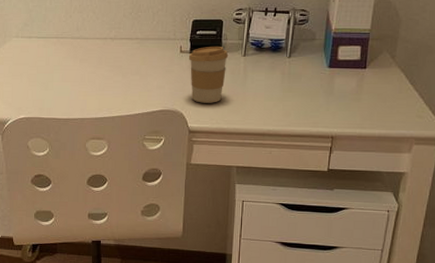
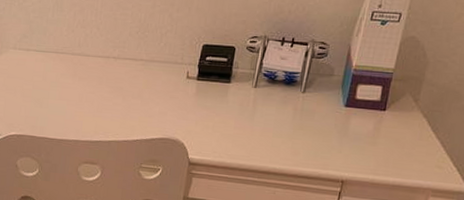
coffee cup: present [188,46,229,103] -> none [195,74,238,135]

